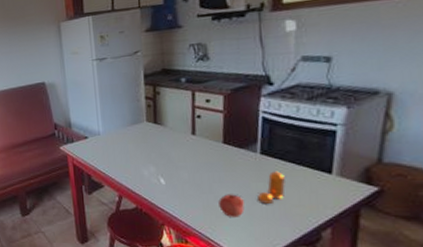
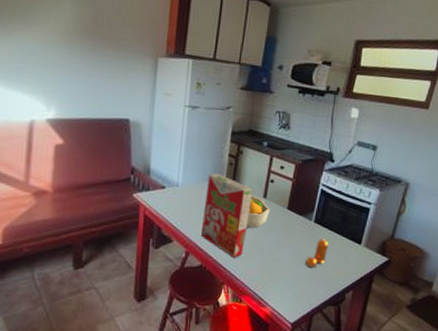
cereal box: none [128,117,180,198] -> present [201,173,253,258]
fruit bowl: none [176,134,202,167] -> present [245,195,270,228]
apple: present [219,194,245,218] -> none [274,257,295,280]

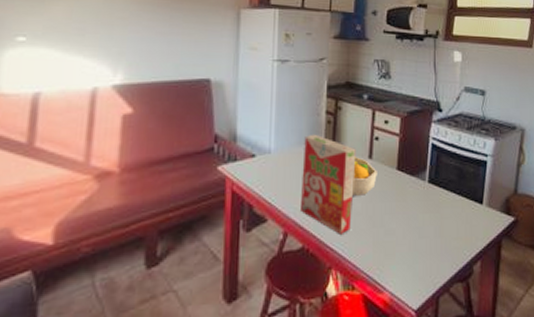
pepper shaker: present [305,239,328,267] -> none [424,201,447,237]

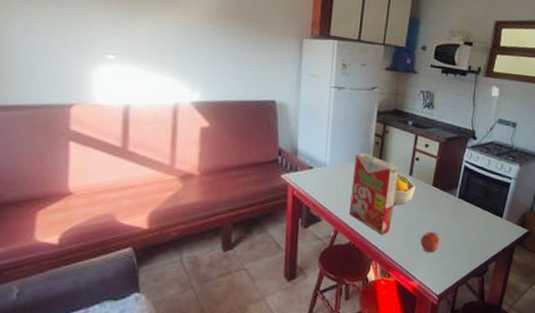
apple: none [388,227,411,256] -> present [420,232,440,254]

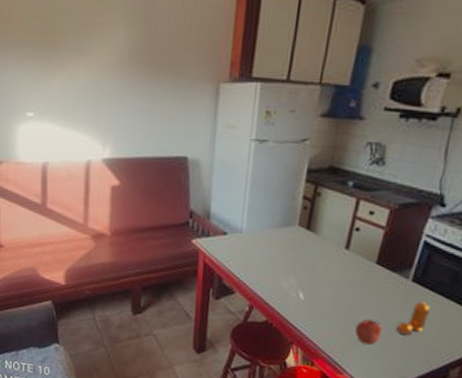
cereal box: present [349,152,399,235] -> none [268,218,332,316]
fruit bowl: present [392,173,416,205] -> none [321,245,353,284]
pepper shaker: none [450,213,472,241] -> present [397,301,430,335]

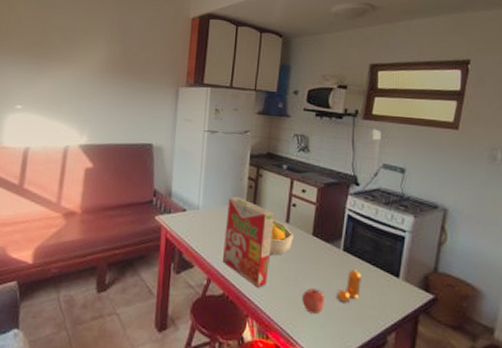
cereal box: none [268,218,332,316] -> present [223,196,274,288]
fruit bowl: none [321,245,353,284] -> present [268,220,294,255]

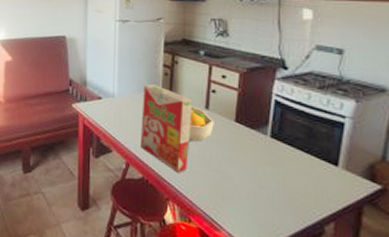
apple: present [302,288,325,315] -> none [226,175,251,201]
pepper shaker: present [337,269,361,302] -> none [265,156,292,190]

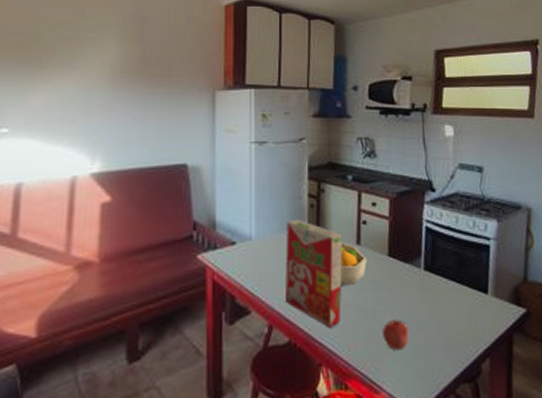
apple: none [226,175,251,201] -> present [383,320,409,352]

